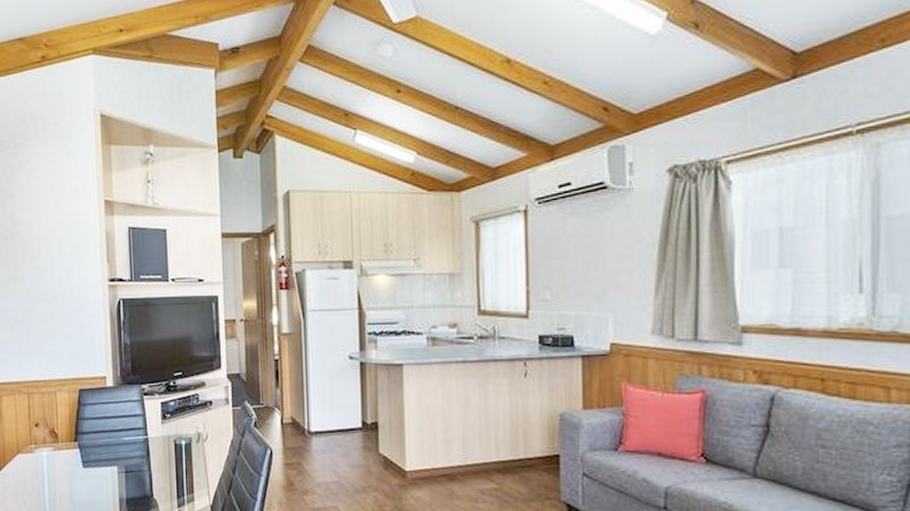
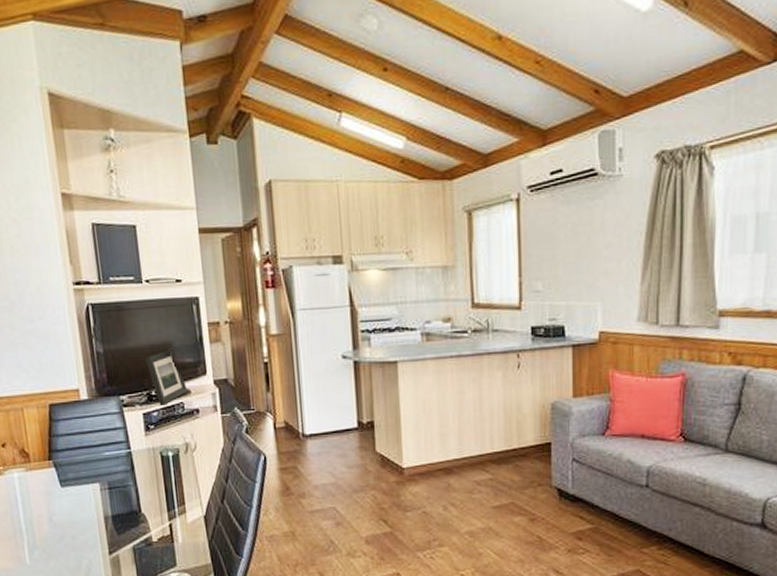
picture frame: none [167,342,202,396] -> present [145,348,187,406]

